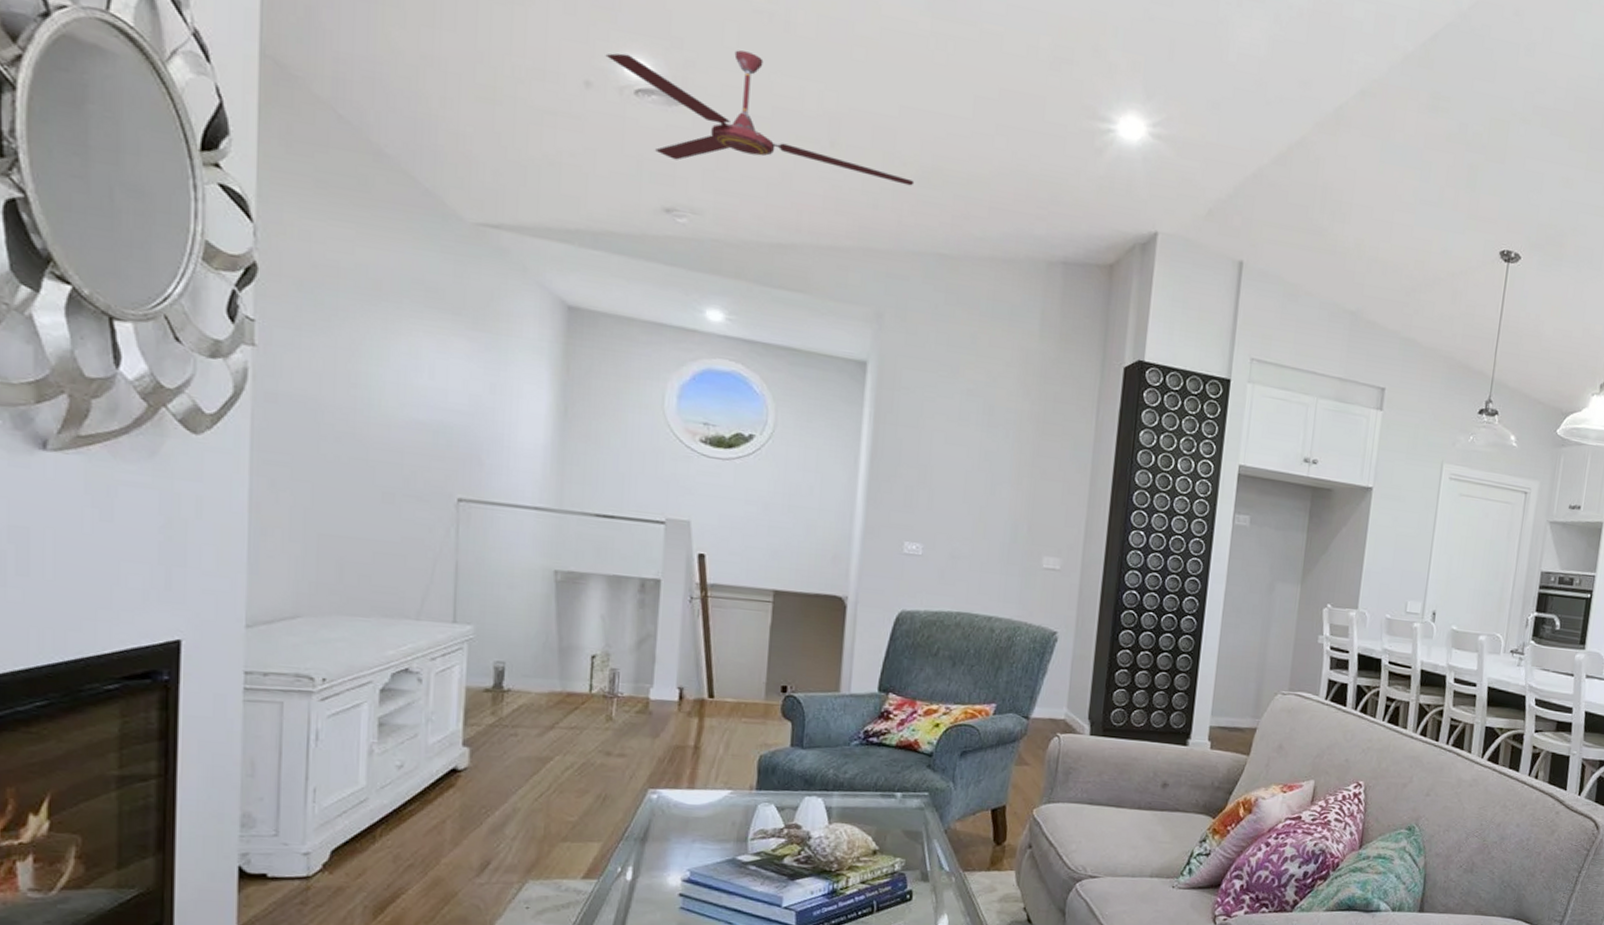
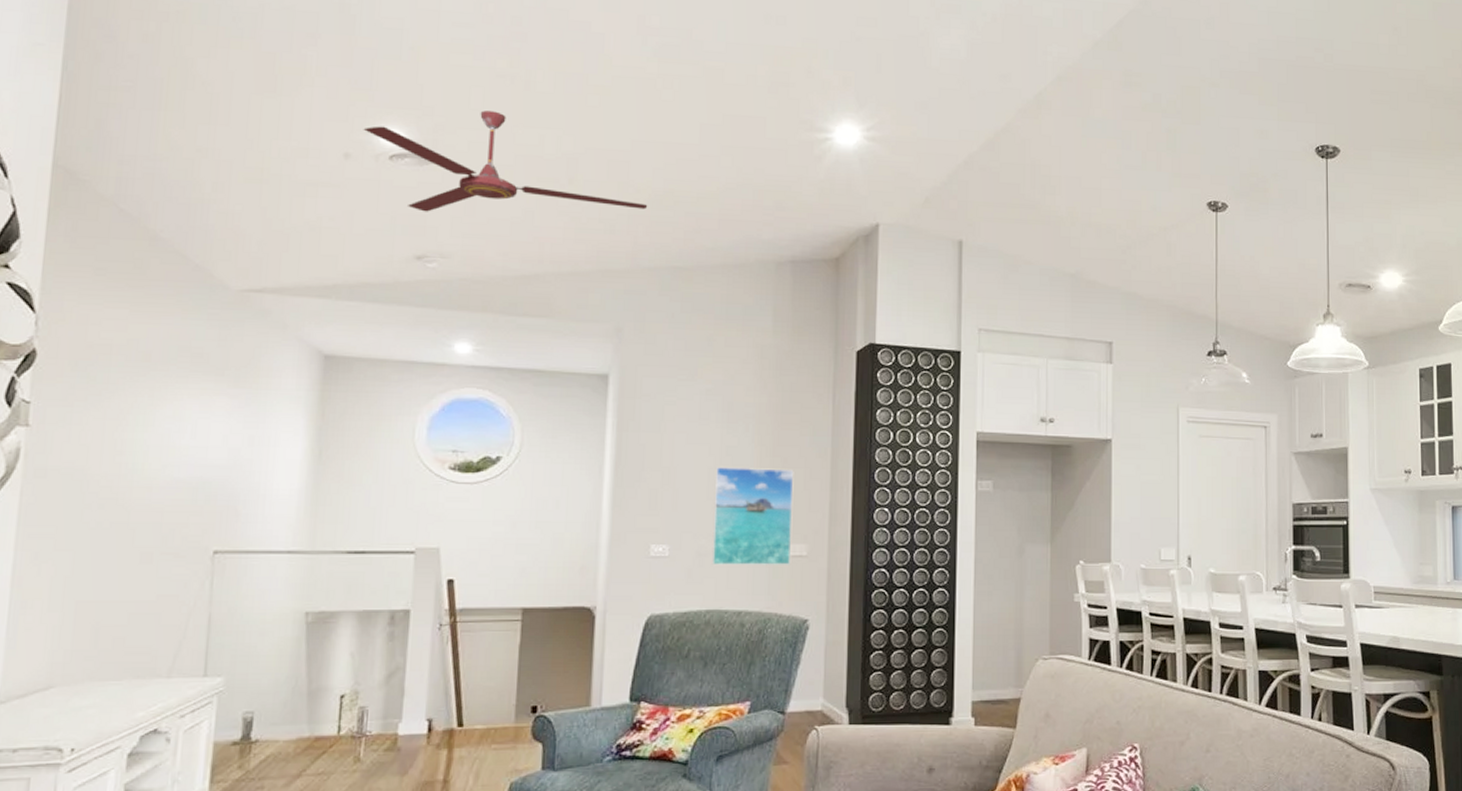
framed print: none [964,471,1053,577] -> present [711,467,794,565]

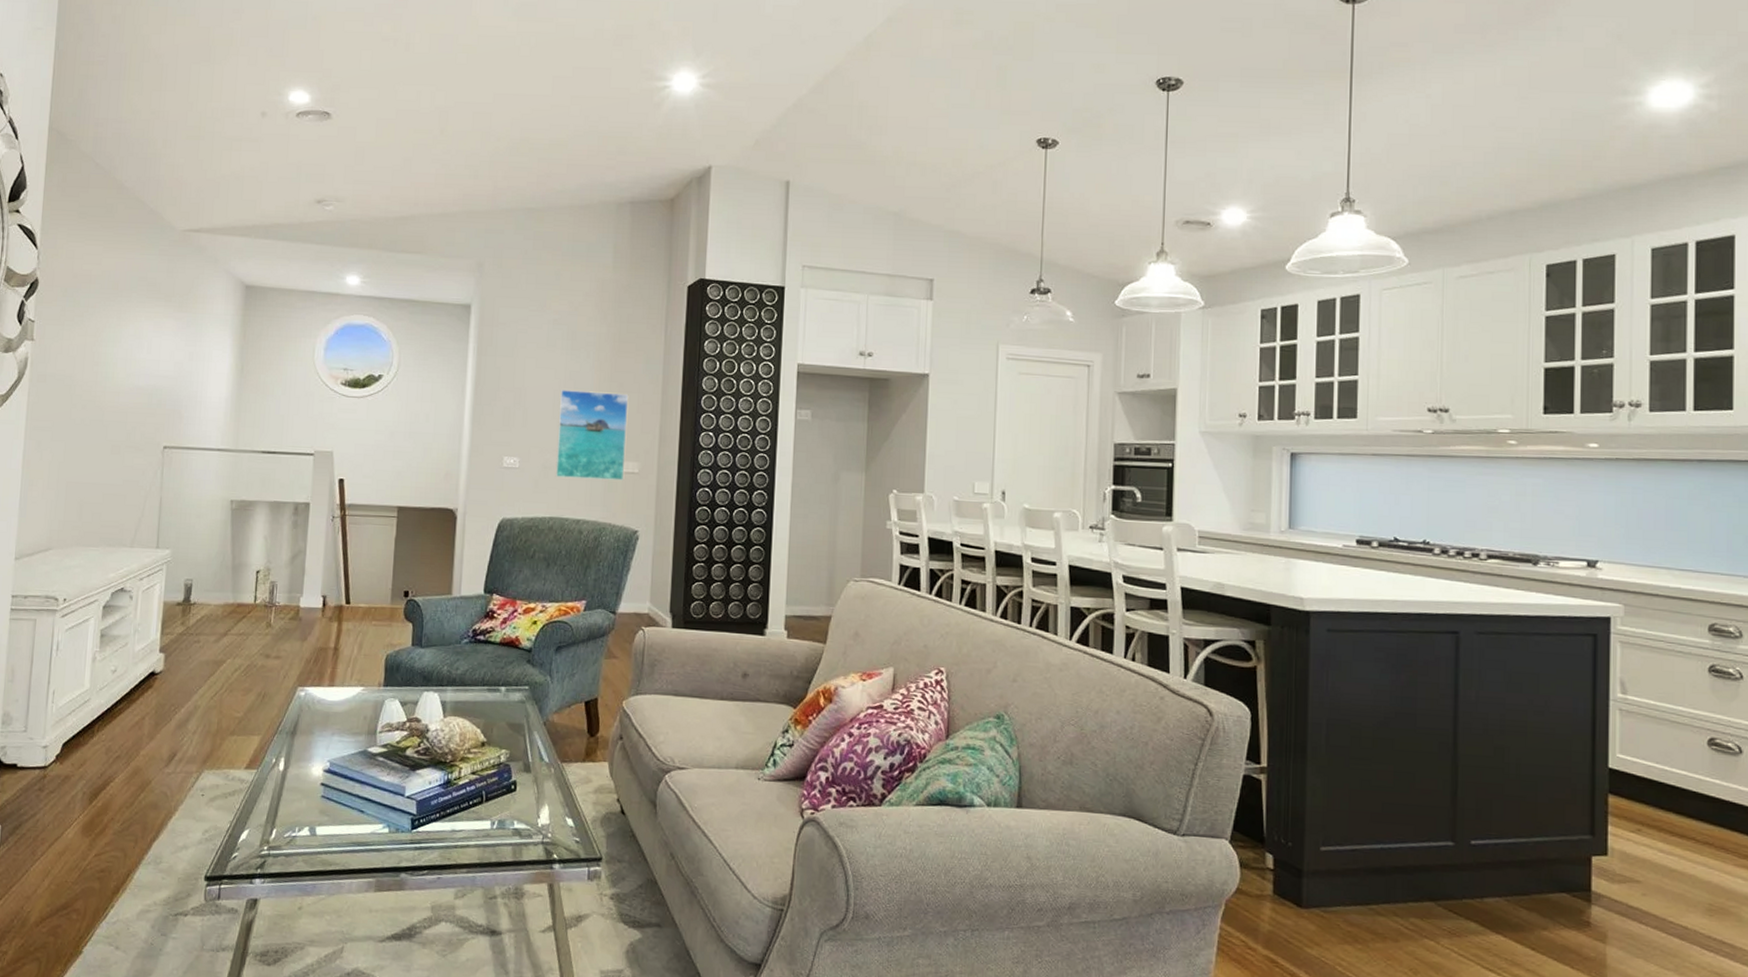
ceiling fan: present [363,110,648,212] -> none [276,71,507,162]

